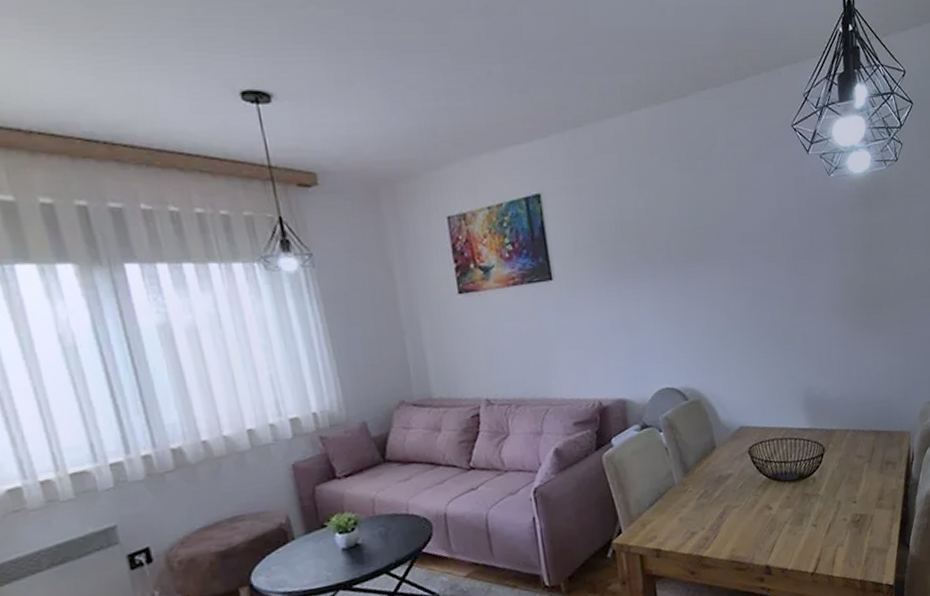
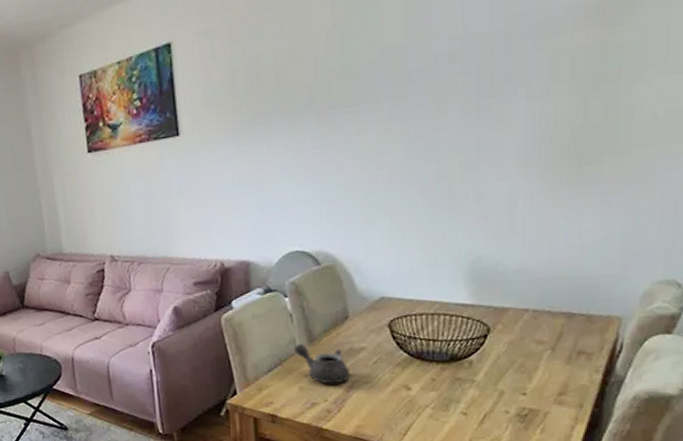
teapot: none [672,475,722,512] -> present [294,344,351,384]

